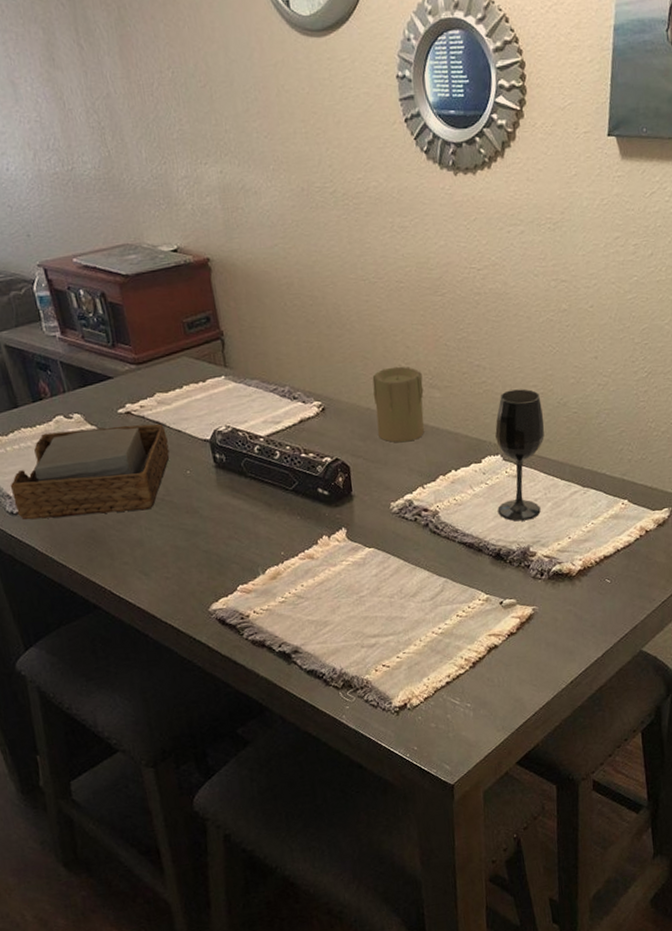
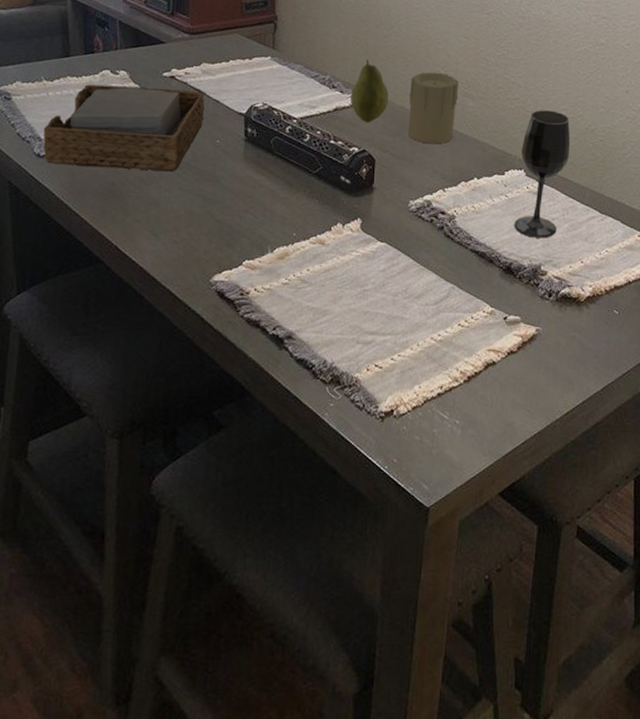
fruit: none [312,363,353,431] -> present [350,58,389,123]

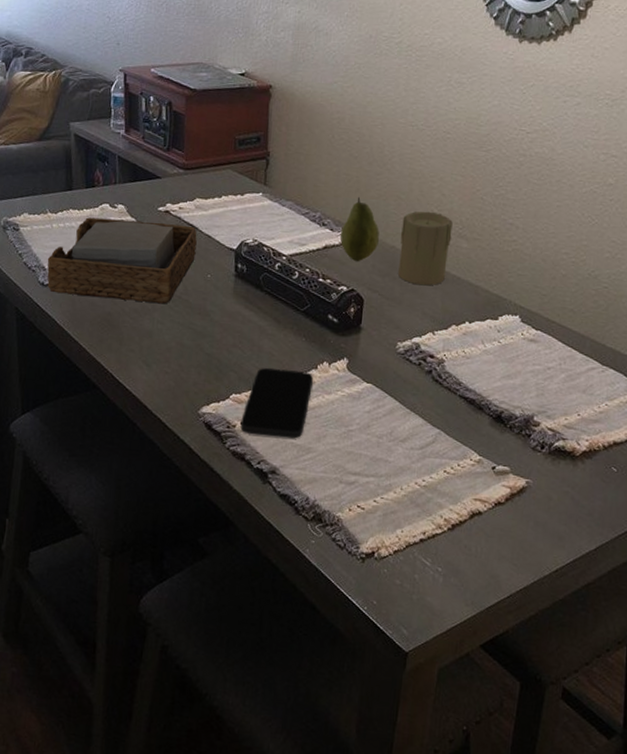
smartphone: none [254,231,327,302] -> present [240,367,313,439]
wine glass: present [514,110,571,238] -> none [506,253,572,388]

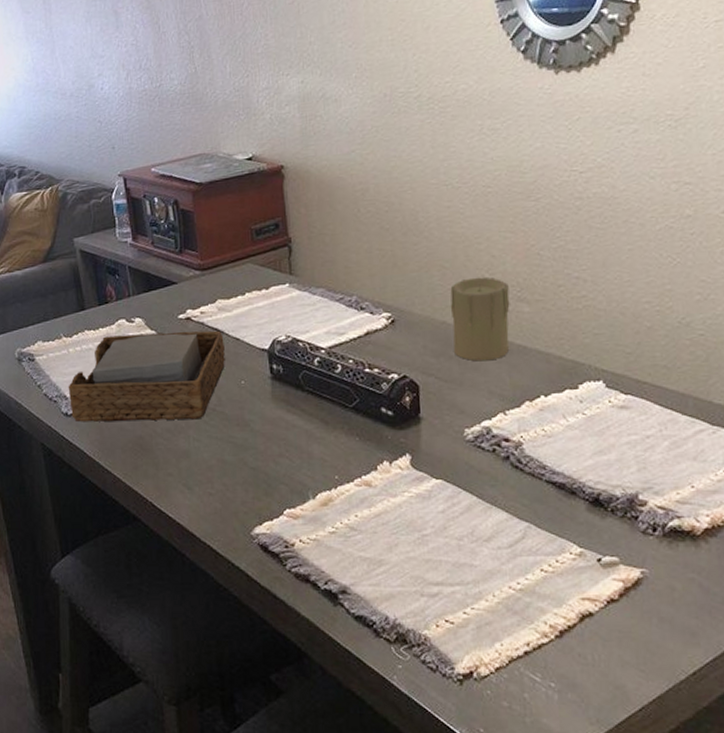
smartphone: present [240,367,313,439] -> none [299,475,375,552]
fruit: present [339,196,379,262] -> none [381,271,427,345]

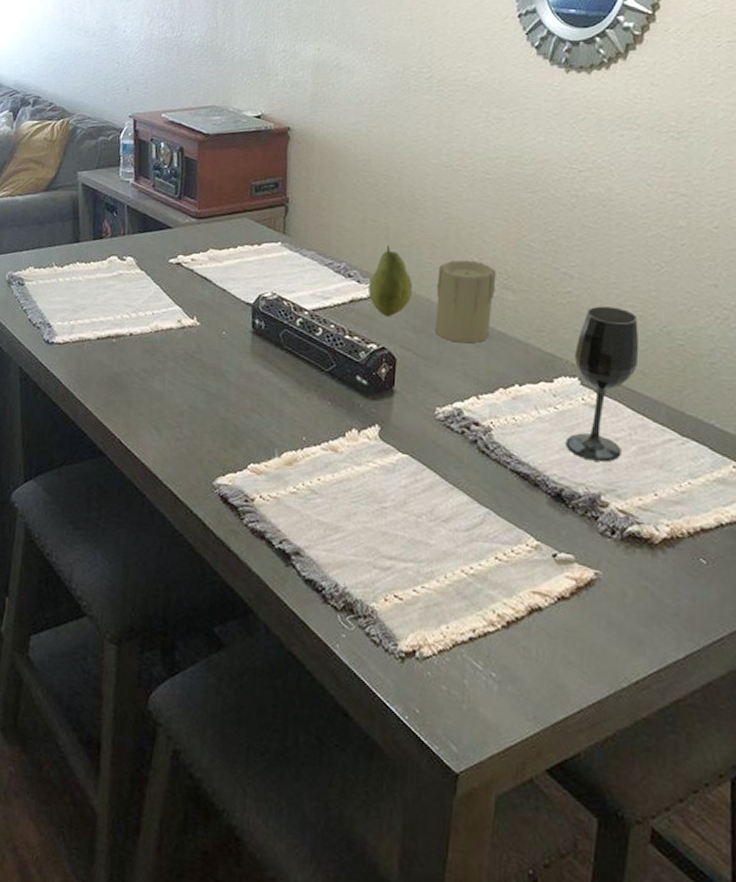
napkin holder: present [68,330,225,423] -> none [52,270,211,364]
fruit: none [381,271,427,345] -> present [367,244,412,317]
wine glass: none [596,305,661,462] -> present [565,306,640,462]

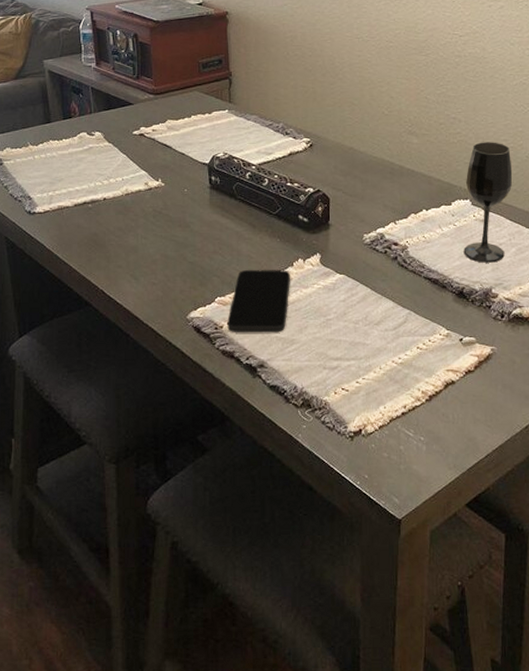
smartphone: none [259,434,341,516] -> present [227,269,290,333]
fruit: present [367,244,412,317] -> none [302,105,338,165]
candle: present [435,260,496,344] -> none [357,113,403,181]

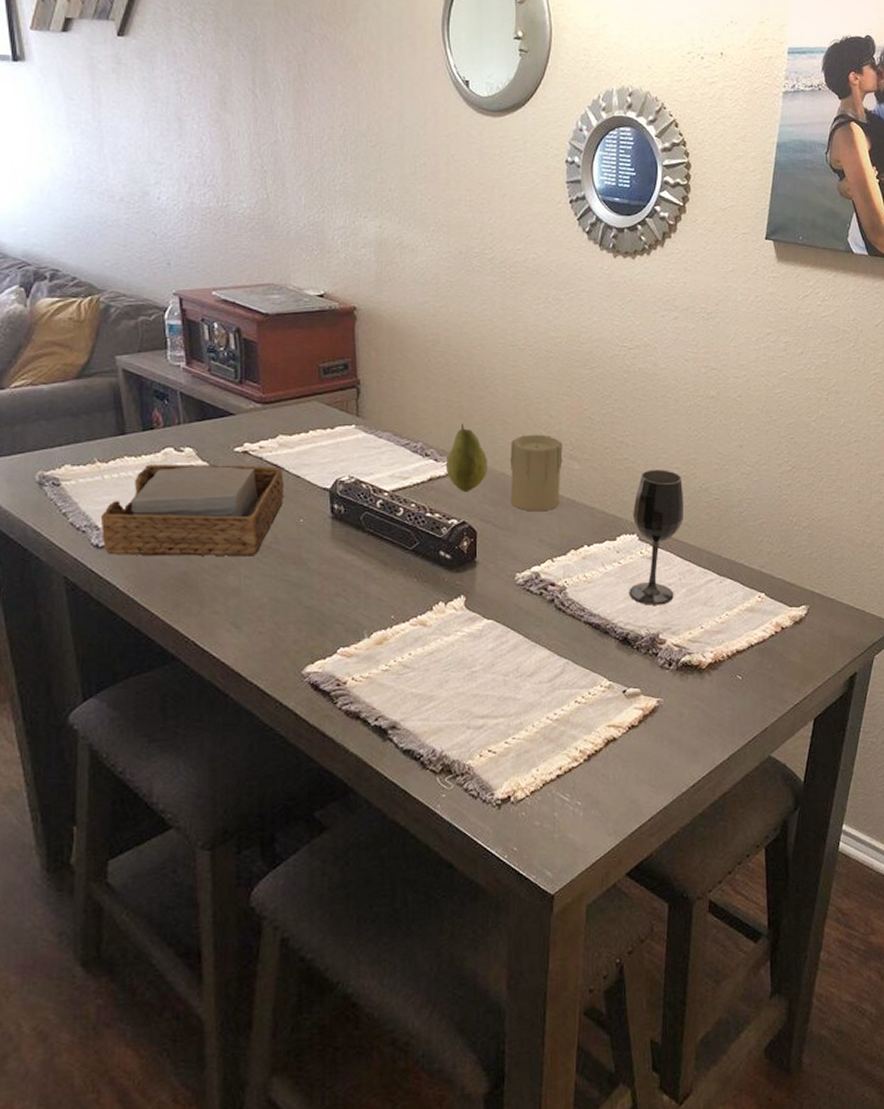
napkin holder: none [32,145,172,221] -> present [100,464,284,557]
smartphone: present [227,269,290,333] -> none [352,614,429,689]
fruit: none [302,105,338,165] -> present [445,422,487,493]
candle: none [357,113,403,181] -> present [509,434,563,512]

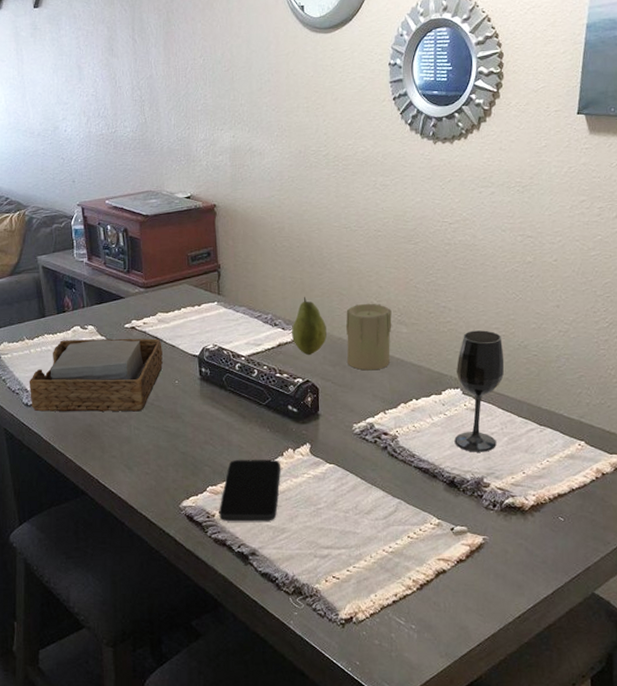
smartphone: none [352,614,429,689] -> present [219,459,280,522]

